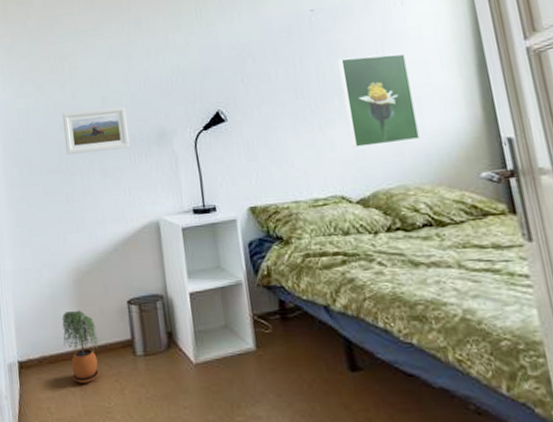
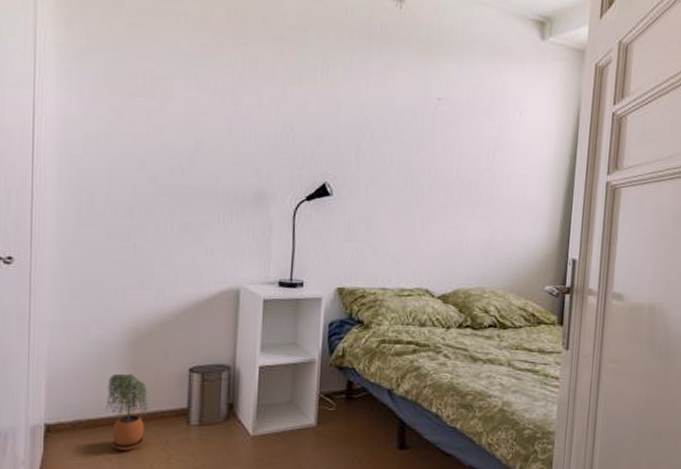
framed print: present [62,106,130,155] -> none [141,147,222,204]
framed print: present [338,53,420,148] -> none [446,156,511,248]

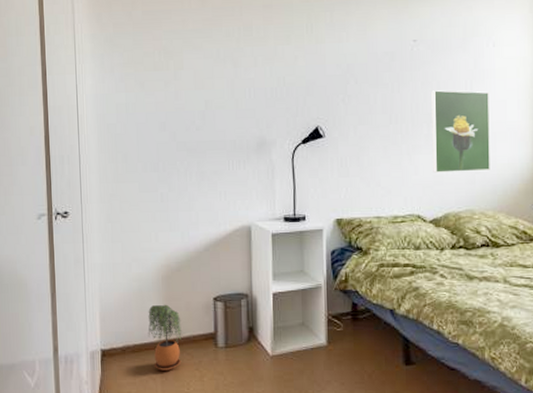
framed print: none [446,156,511,248] -> present [431,90,490,173]

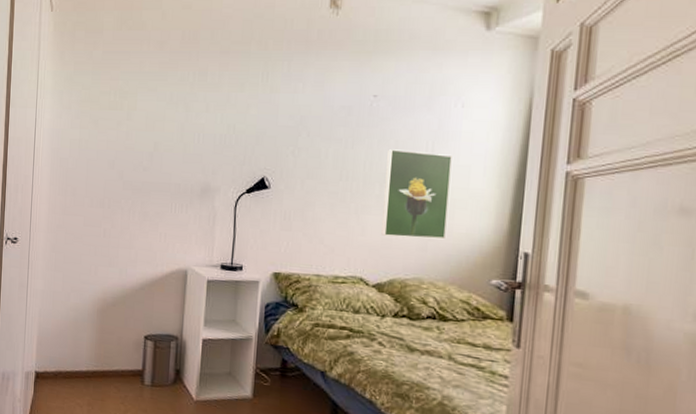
potted plant: present [148,304,182,370] -> none [79,336,112,401]

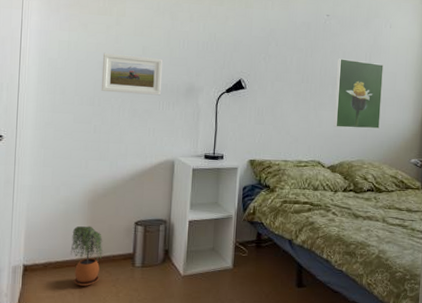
potted plant: none [79,336,112,401] -> present [70,226,103,286]
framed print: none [111,150,175,197] -> present [101,52,162,96]

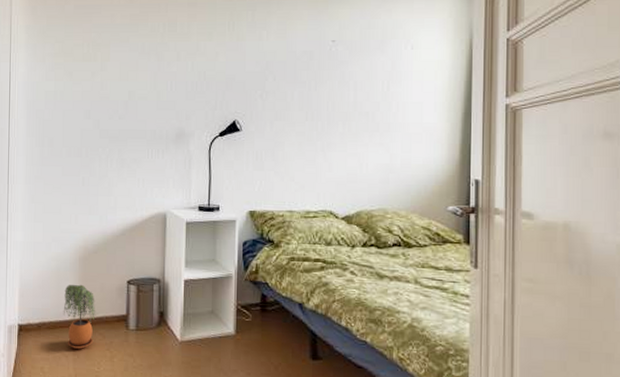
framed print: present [101,52,162,96] -> none [88,100,149,143]
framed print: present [334,58,384,129] -> none [347,90,406,171]

